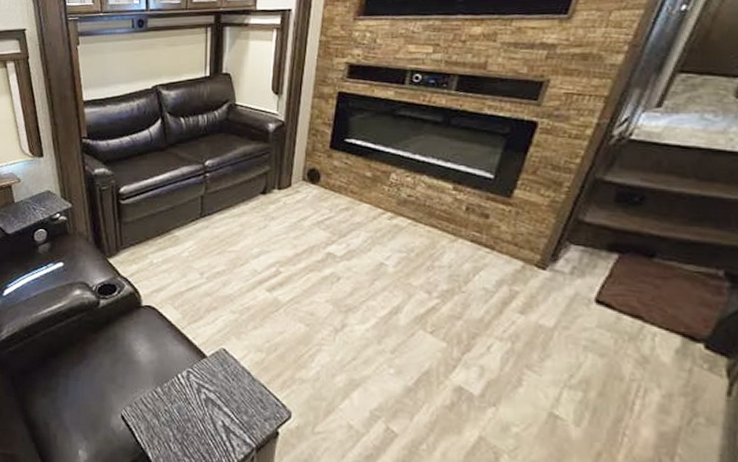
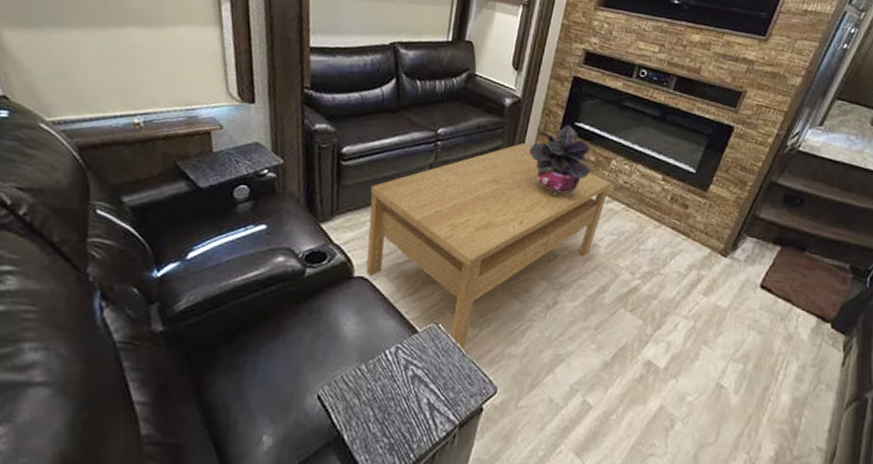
coffee table: none [149,165,393,376] -> present [366,143,611,351]
potted plant: none [299,142,367,217] -> present [529,125,590,198]

